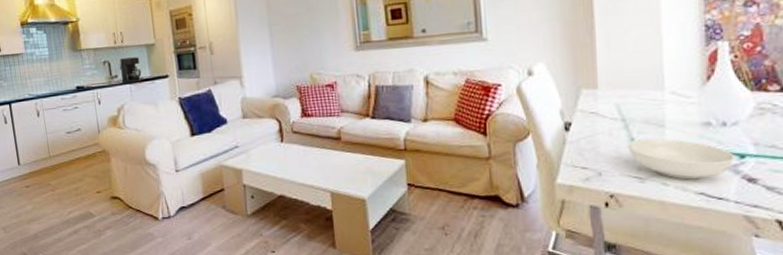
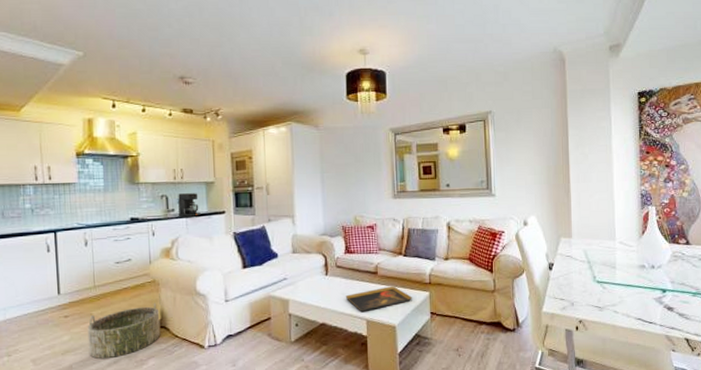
basket: none [47,172,115,229] -> present [87,302,161,360]
decorative tray: none [304,153,384,184] -> present [345,286,412,313]
bowl: present [627,138,736,180] -> none [591,277,660,309]

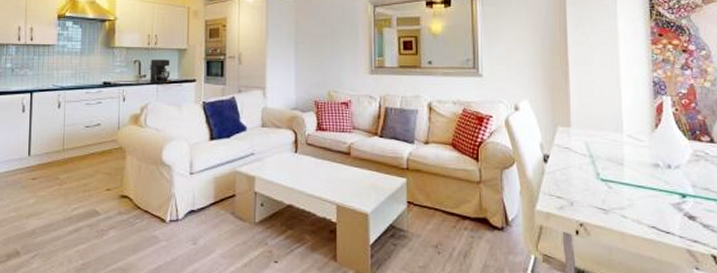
basket: present [87,302,161,360] -> none [52,170,124,226]
decorative tray: present [345,286,412,313] -> none [315,169,387,196]

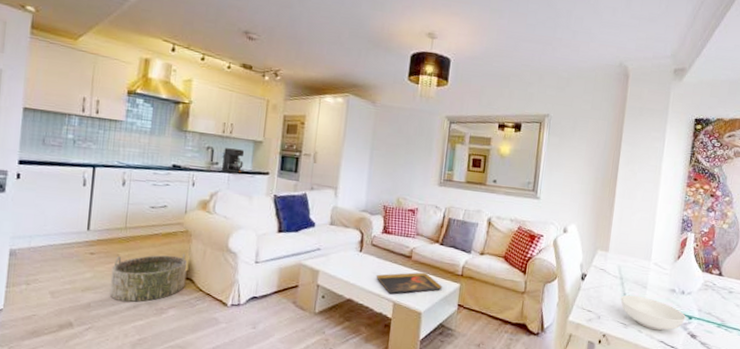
basket: none [52,170,124,226] -> present [109,253,188,303]
decorative tray: none [315,169,387,196] -> present [376,272,442,295]
bowl: none [594,174,679,214] -> present [620,294,687,331]

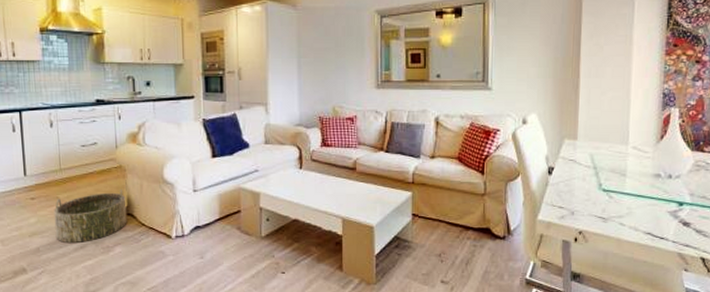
coffee maker: present [221,148,245,174] -> none [145,75,170,101]
decorative tray: present [376,272,442,295] -> none [320,184,393,210]
bowl: present [620,294,687,331] -> none [596,185,676,222]

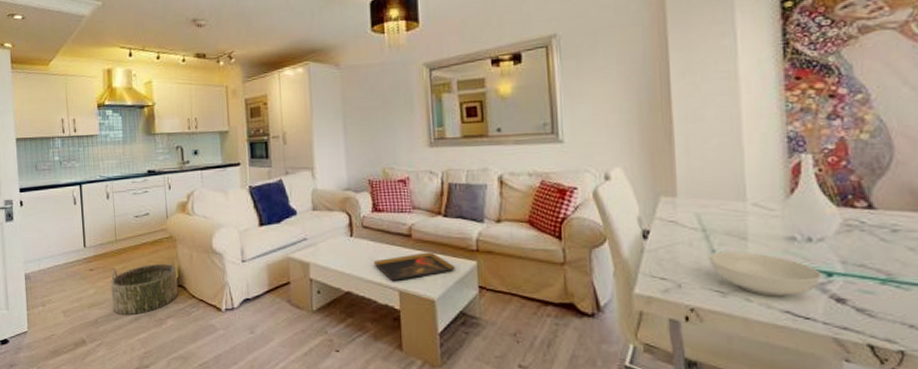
decorative tray: none [320,184,393,210] -> present [373,252,455,282]
bowl: none [596,185,676,222] -> present [708,251,823,297]

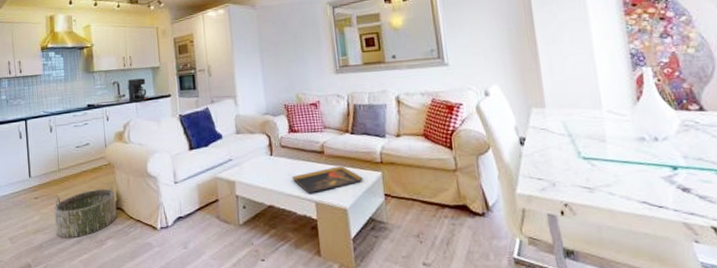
coffee maker: none [193,143,217,170] -> present [128,78,150,102]
bowl: present [708,251,823,297] -> none [575,152,670,190]

